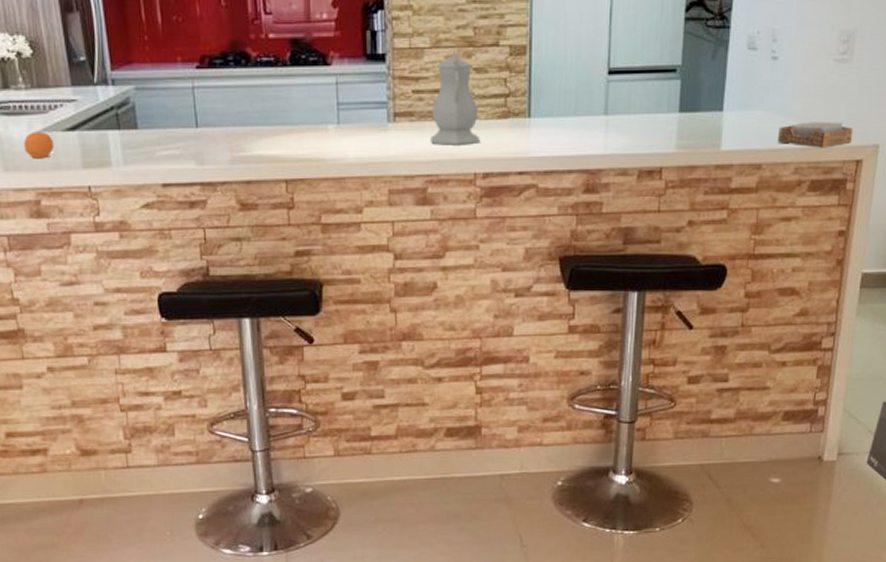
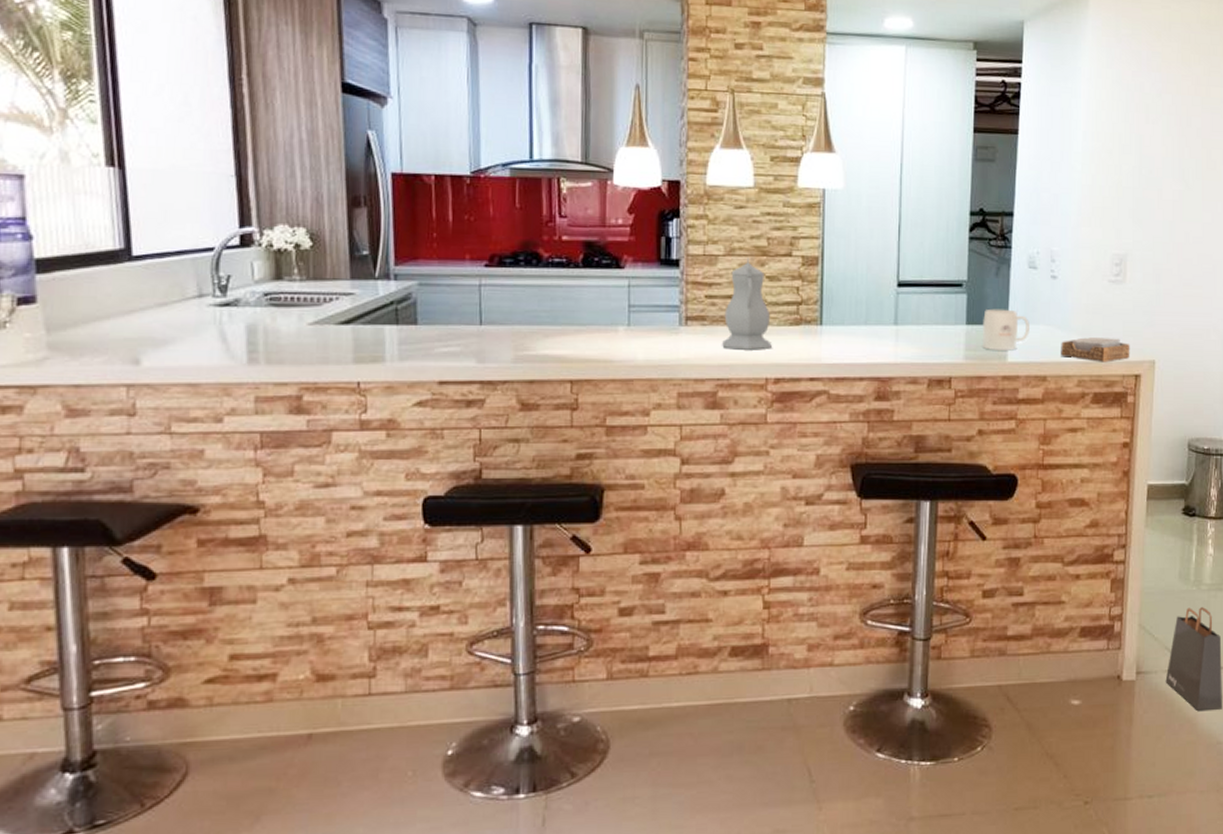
fruit: present [24,132,55,159] -> none [291,324,325,352]
mug: none [696,94,746,140] -> present [983,308,1029,352]

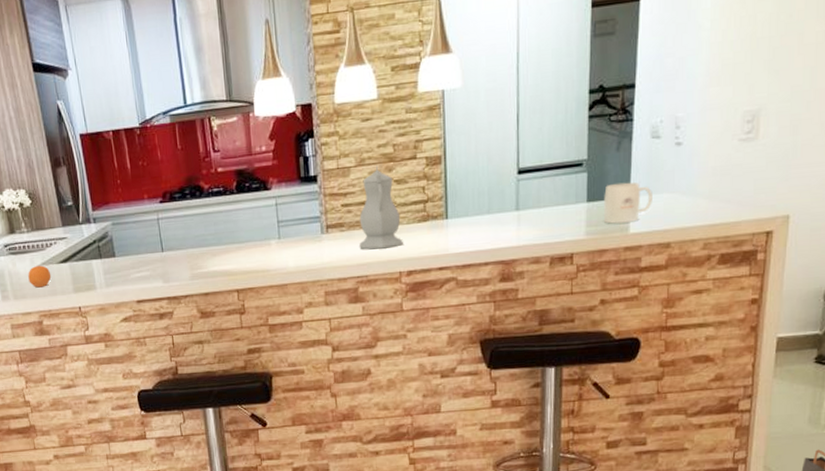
fruit: none [291,324,325,352] -> present [28,265,52,288]
napkin holder: present [1061,337,1130,363] -> none [686,197,762,224]

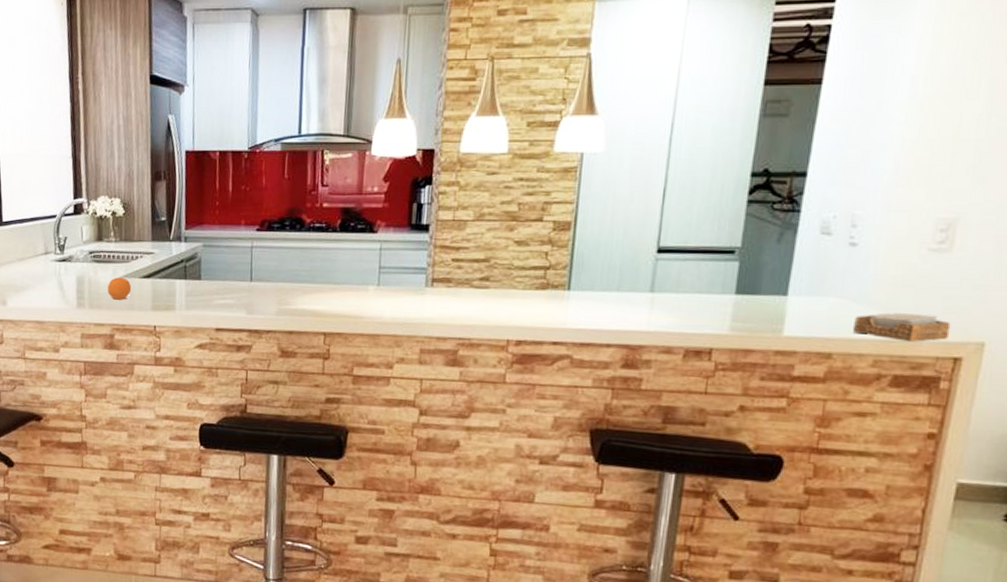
teapot: present [359,165,403,250] -> none [466,223,517,313]
mug: present [604,182,652,224] -> none [754,278,816,325]
napkin holder: none [686,197,762,224] -> present [853,312,951,342]

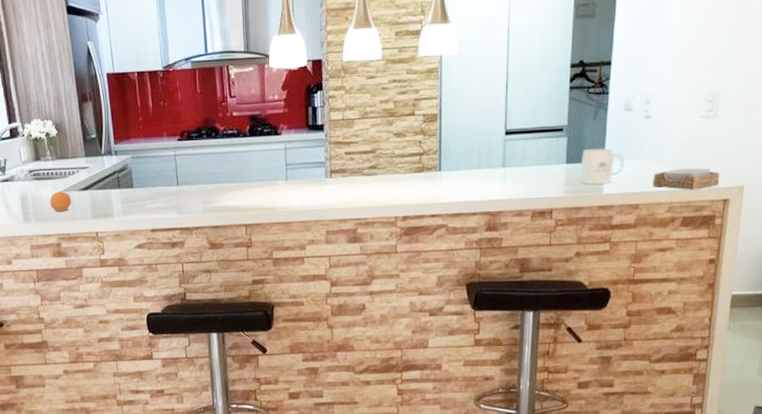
mug: none [754,278,816,325] -> present [581,148,624,185]

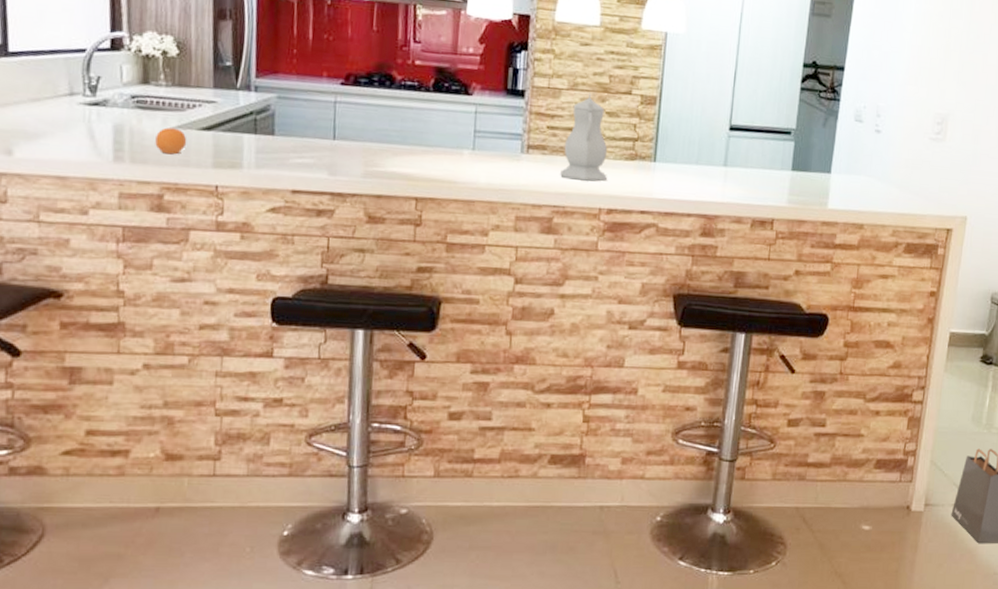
teapot: none [360,119,400,195] -> present [560,93,608,181]
mug: present [581,148,624,185] -> none [806,157,852,199]
napkin holder: present [653,168,720,190] -> none [879,190,945,216]

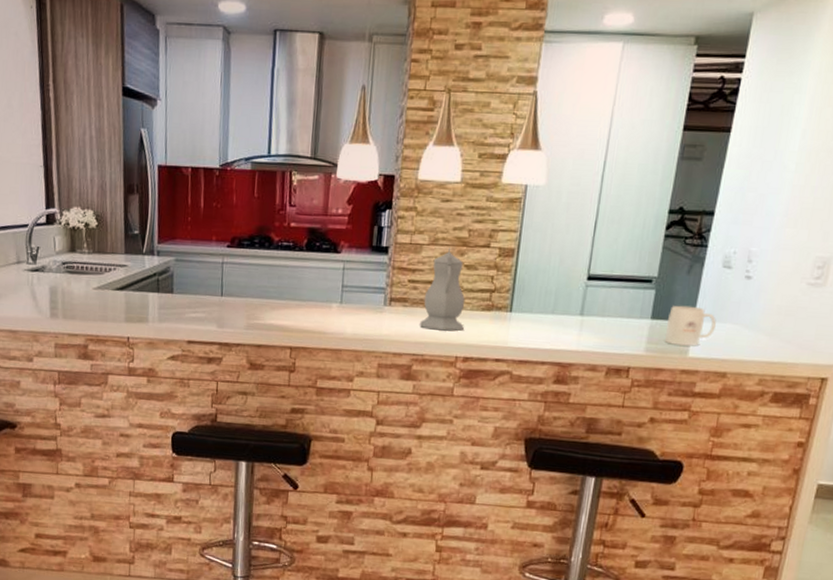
fruit: present [155,127,187,155] -> none [81,288,105,312]
mug: none [806,157,852,199] -> present [665,305,716,347]

